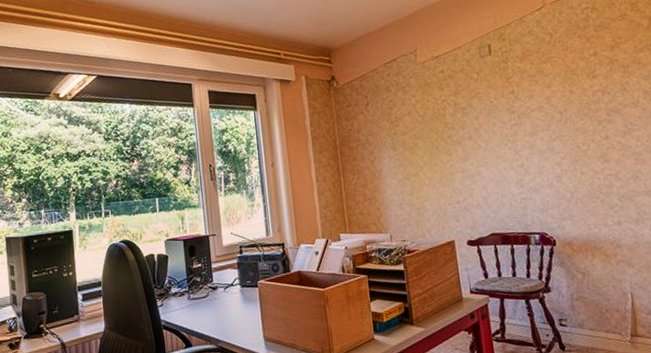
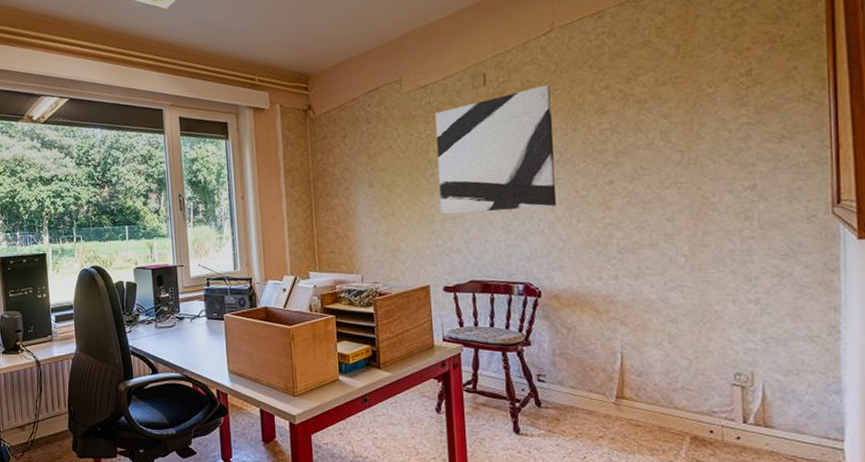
wall art: none [448,53,562,173] -> present [435,84,557,215]

